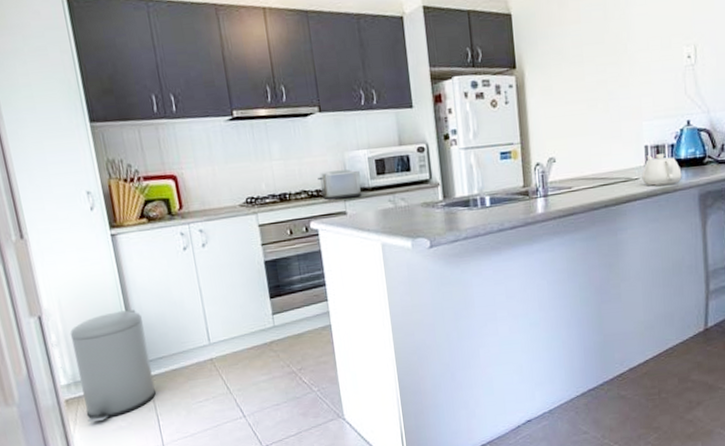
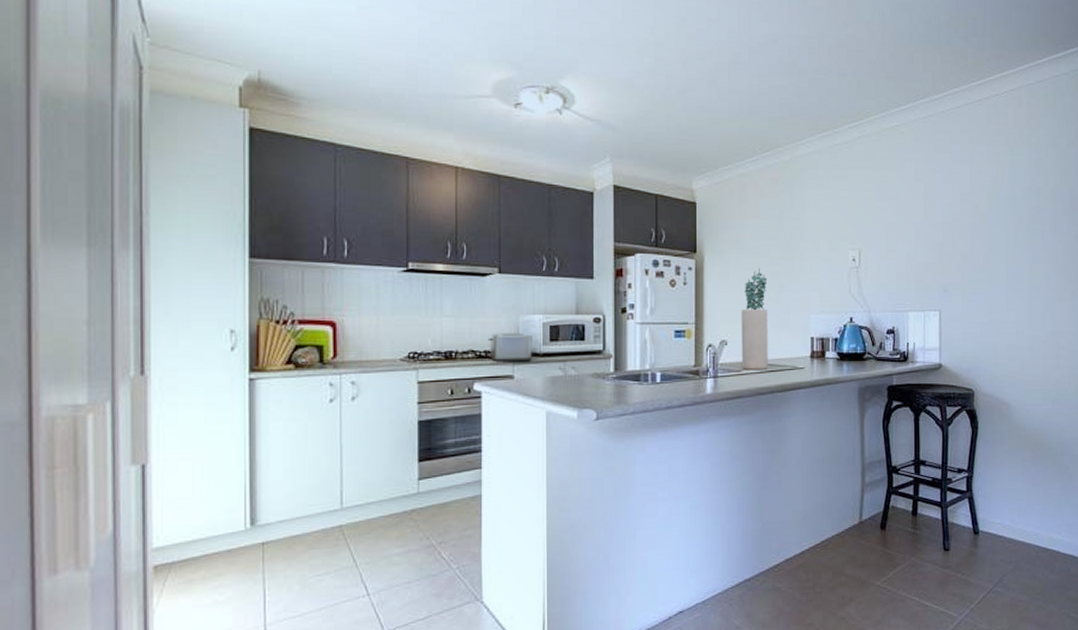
pedal bin: present [69,310,156,422] -> none [176,464,267,594]
vase: none [568,77,600,186] -> present [741,268,768,370]
teapot: present [642,153,682,186] -> none [807,346,844,377]

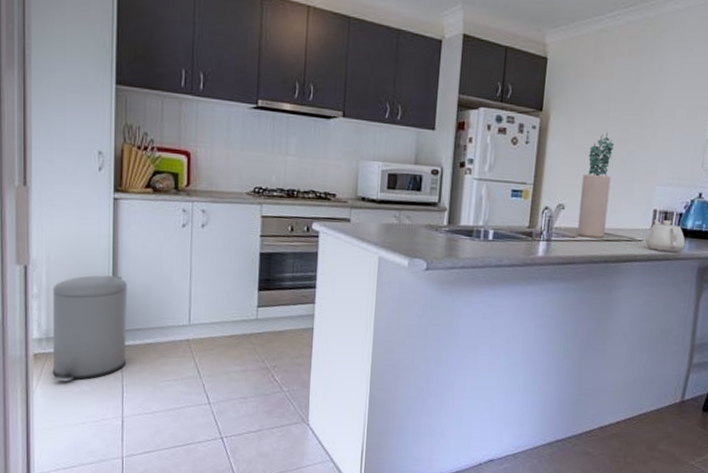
pedal bin: none [176,464,267,594] -> present [52,275,127,381]
toaster: present [488,333,533,363] -> none [328,176,371,207]
teapot: none [807,346,844,377] -> present [645,219,686,253]

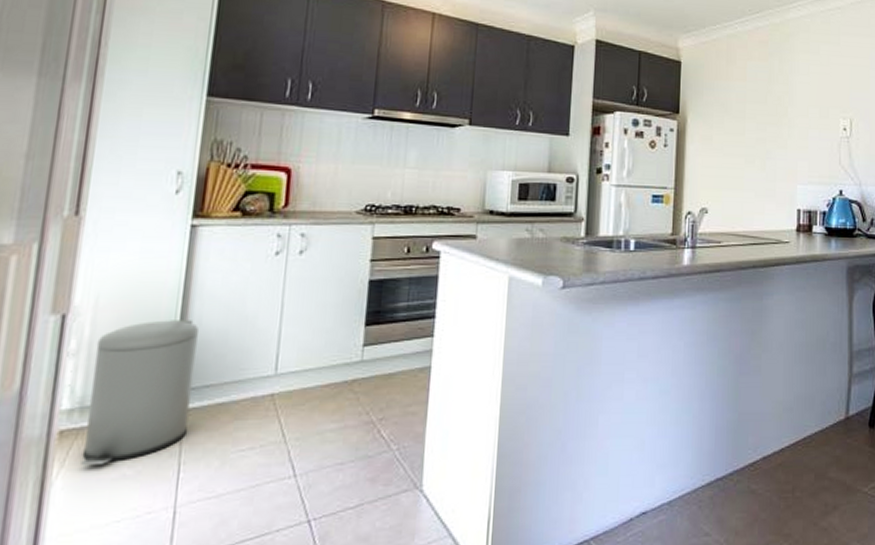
vase: present [577,132,615,238] -> none [722,133,753,242]
teapot: present [645,219,686,253] -> none [792,219,832,254]

